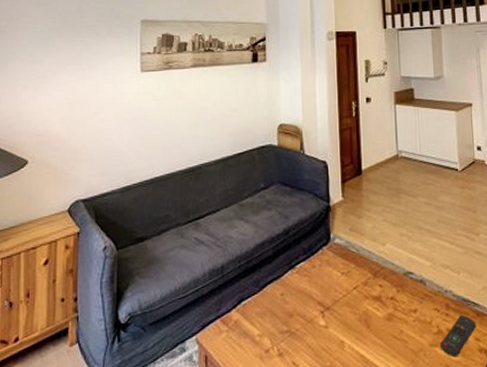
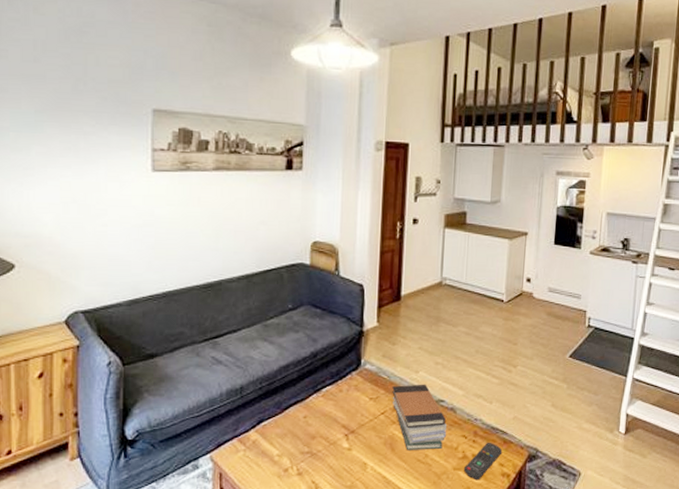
book stack: none [362,256,418,326] -> present [392,384,446,450]

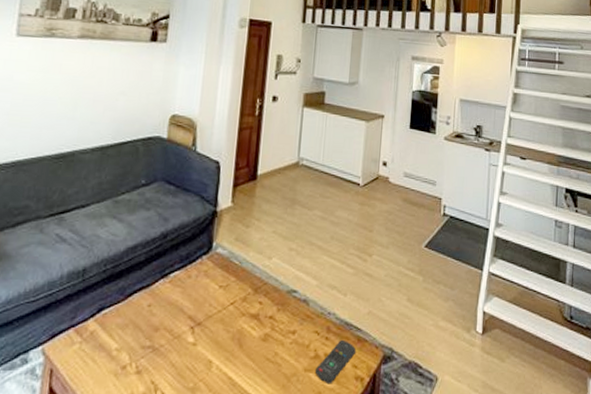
book stack: present [392,384,446,450] -> none [242,271,299,347]

